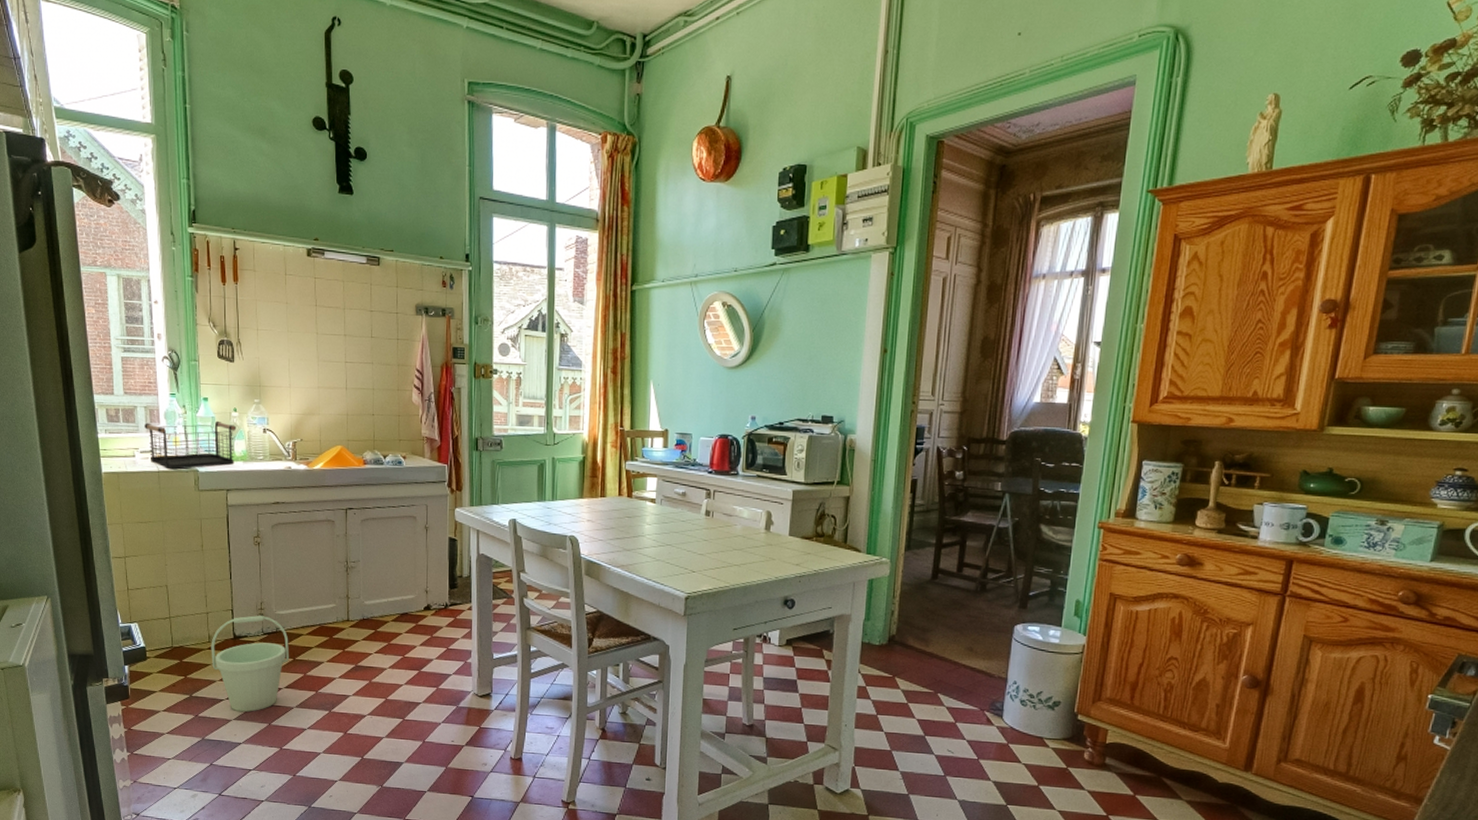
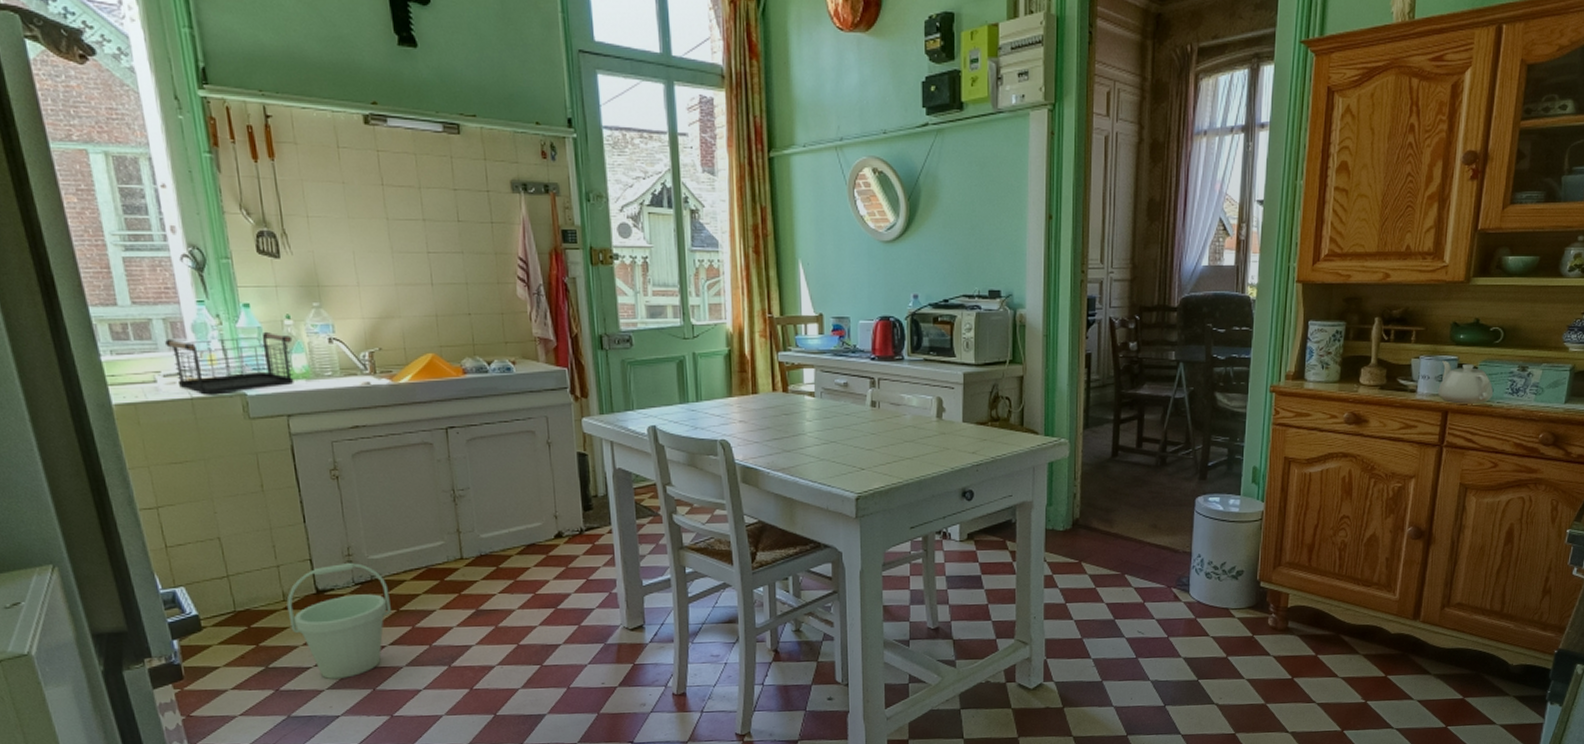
teapot: none [1282,508,1347,555] -> present [1438,360,1494,404]

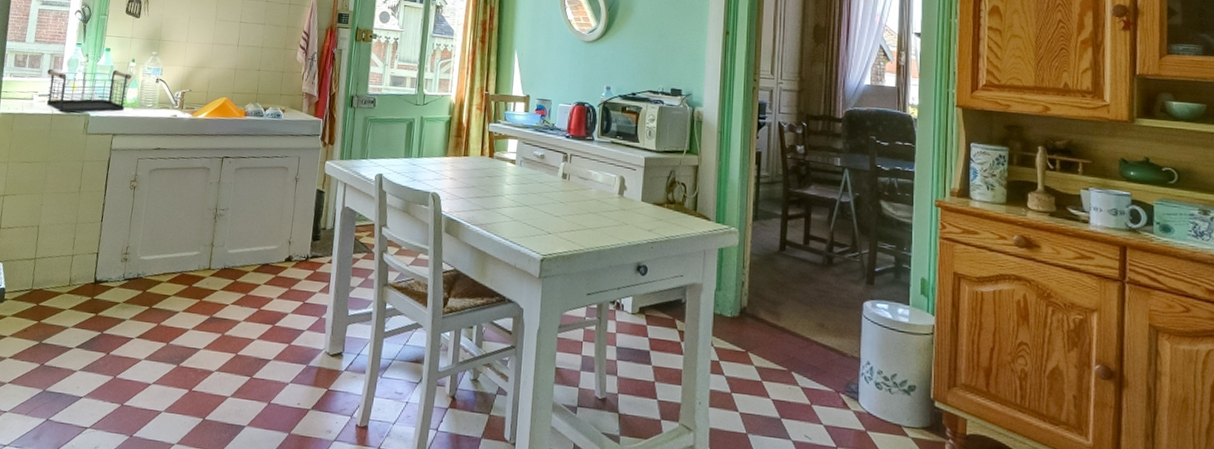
bucket: present [286,562,391,679] -> none [67,259,149,363]
teapot: present [1438,360,1494,404] -> none [1112,194,1175,243]

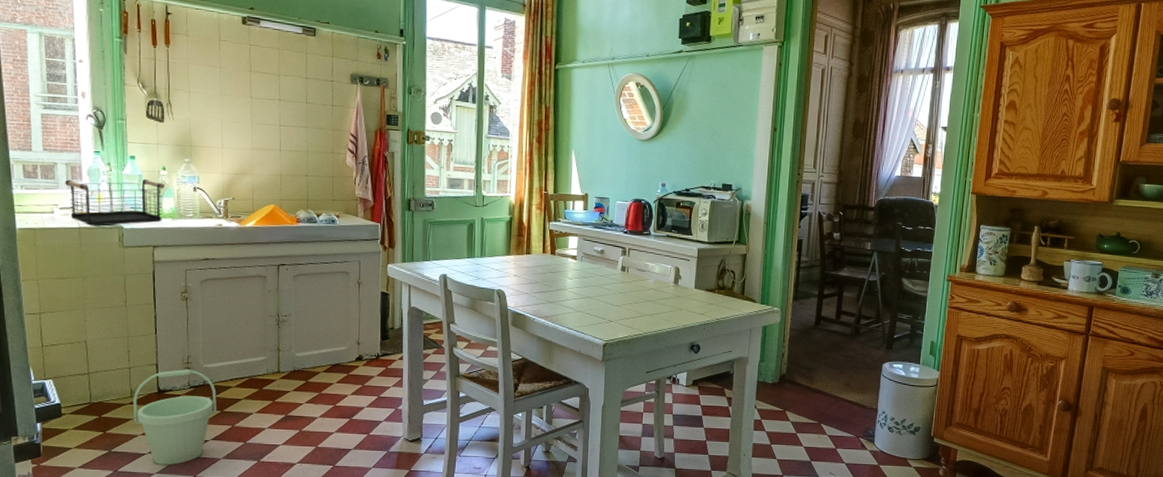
bucket: none [67,259,149,363] -> present [133,369,217,465]

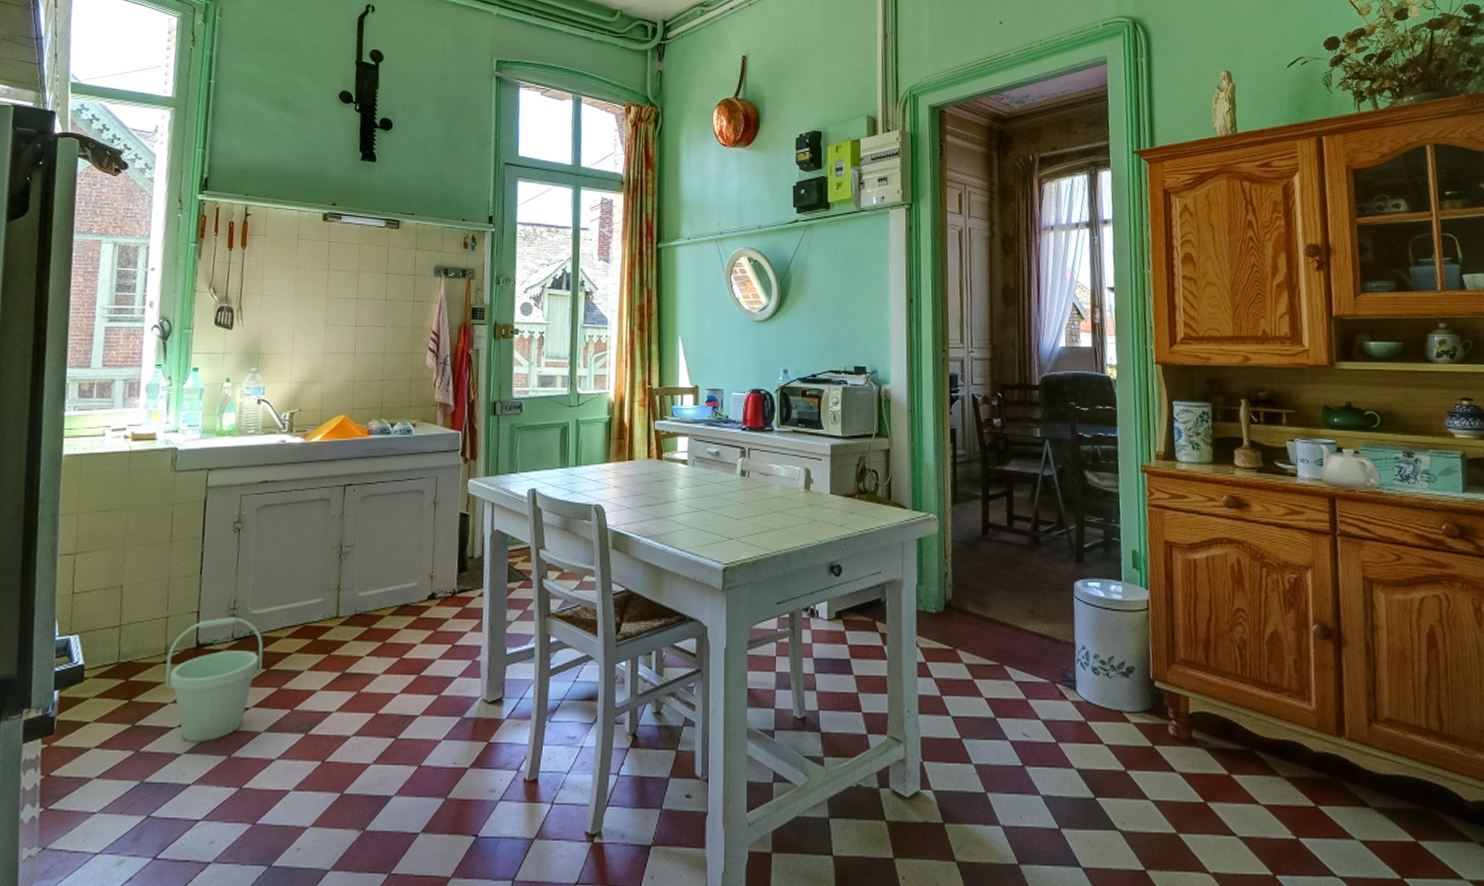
dish rack: present [65,178,165,226] -> none [121,392,228,449]
teapot: none [1085,264,1132,302] -> present [1319,443,1382,490]

